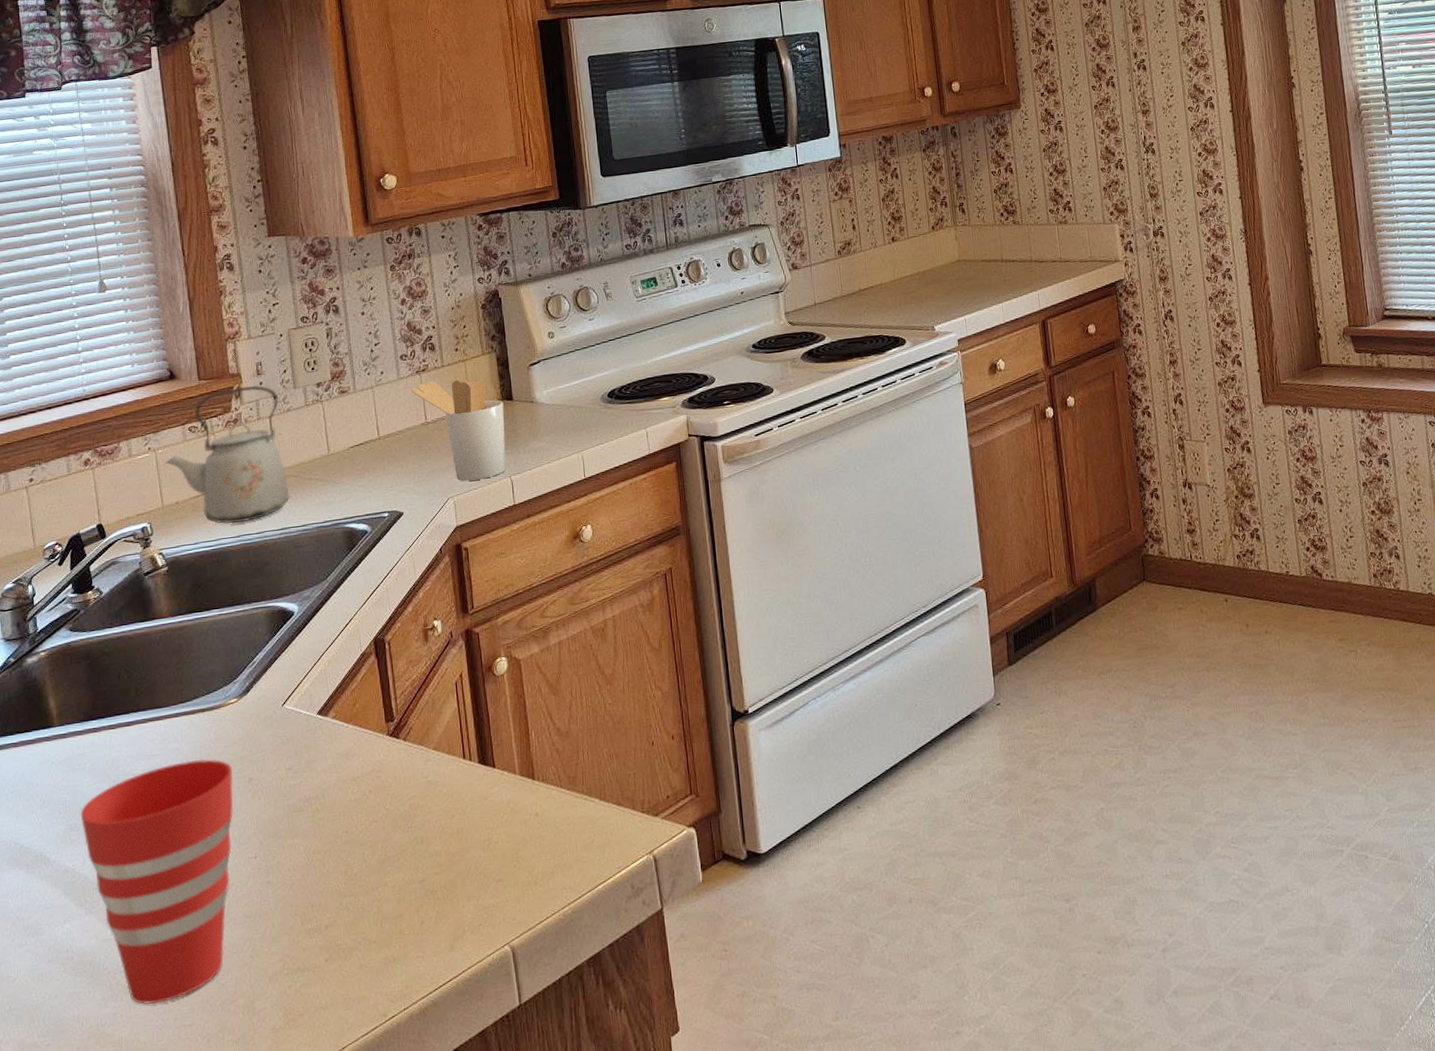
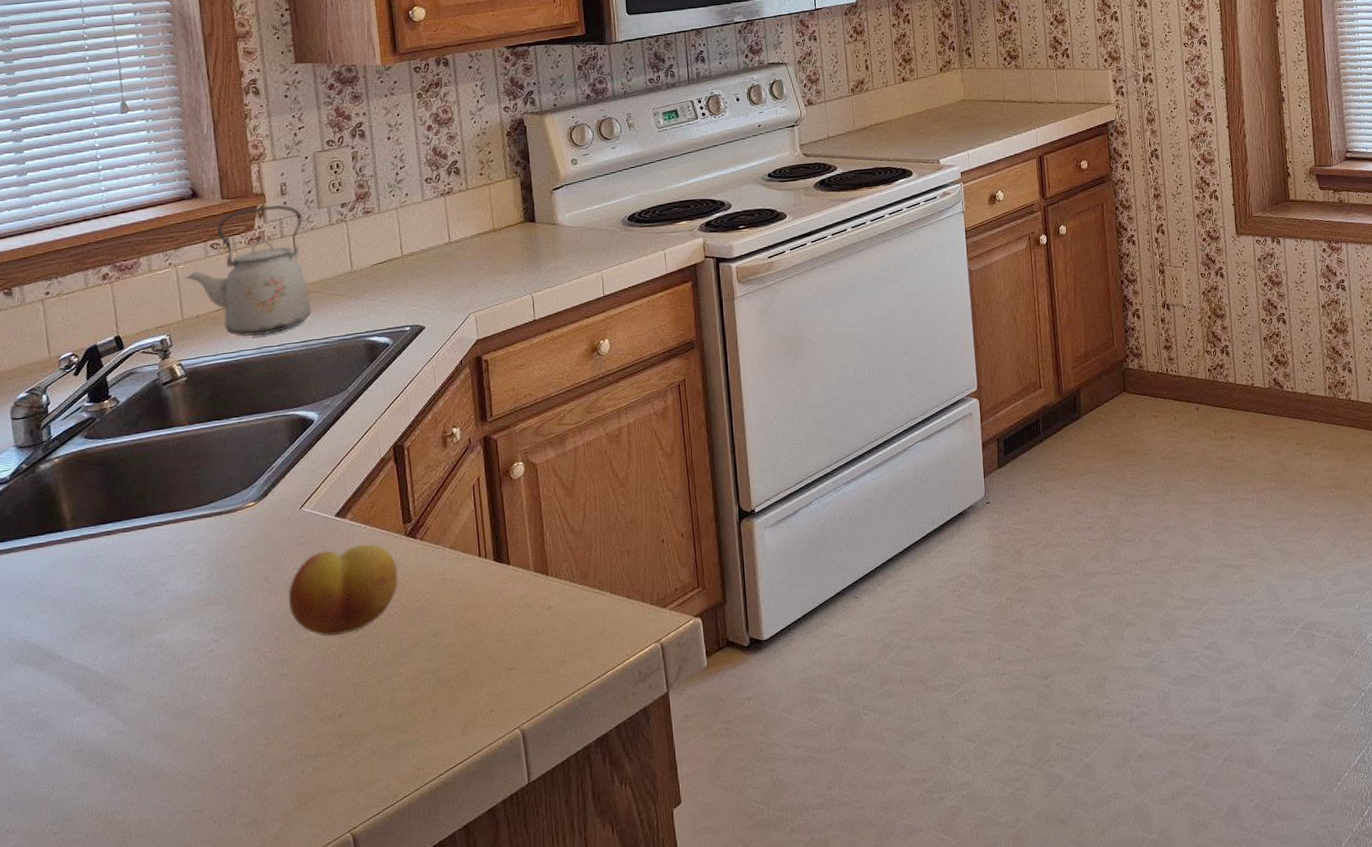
cup: present [80,758,234,1005] -> none [92,559,250,793]
fruit: none [272,744,382,842] -> present [288,544,398,637]
utensil holder: present [411,379,506,482] -> none [435,202,528,298]

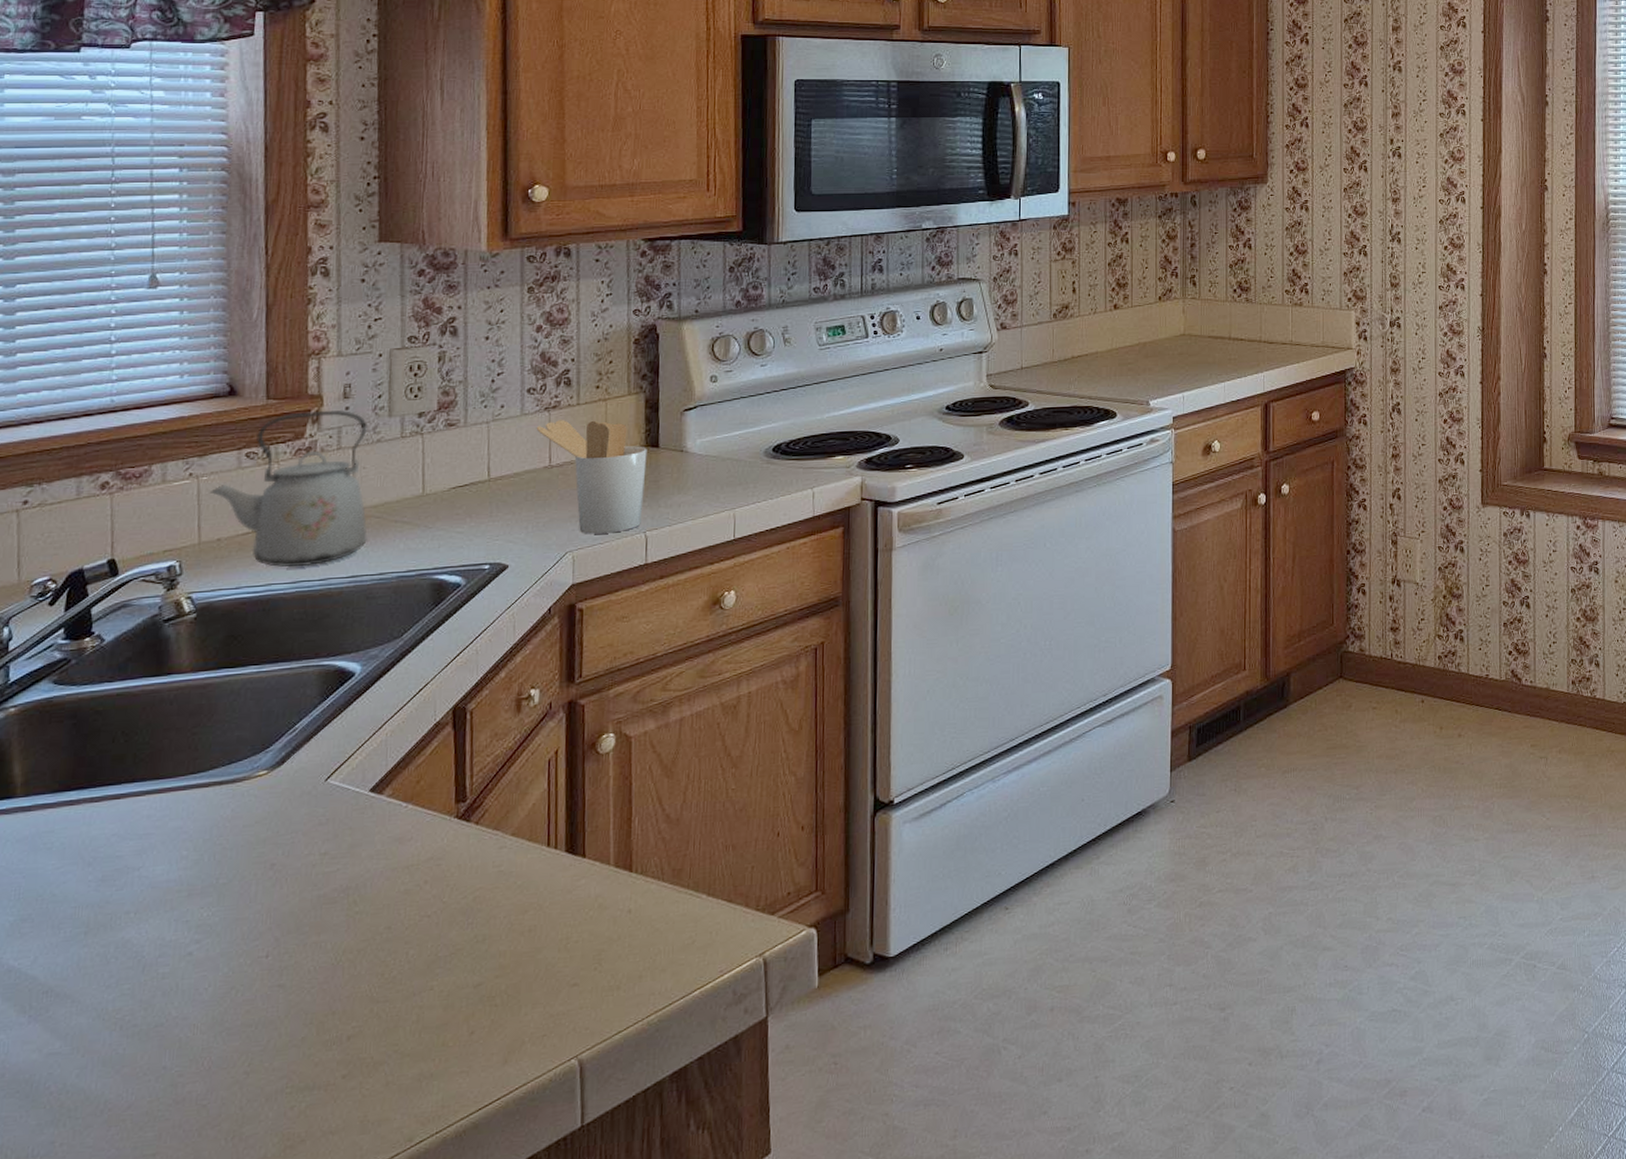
fruit: present [288,544,398,637] -> none [297,826,443,940]
utensil holder: none [435,202,528,298] -> present [536,420,647,534]

